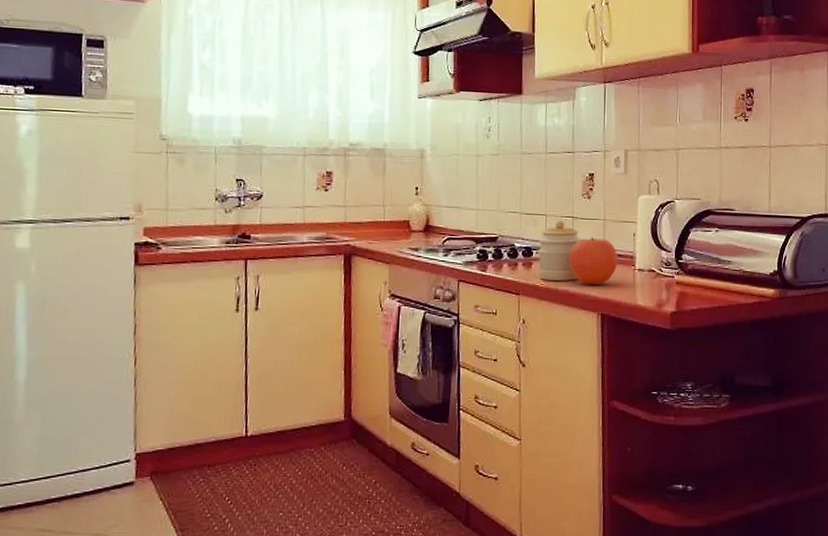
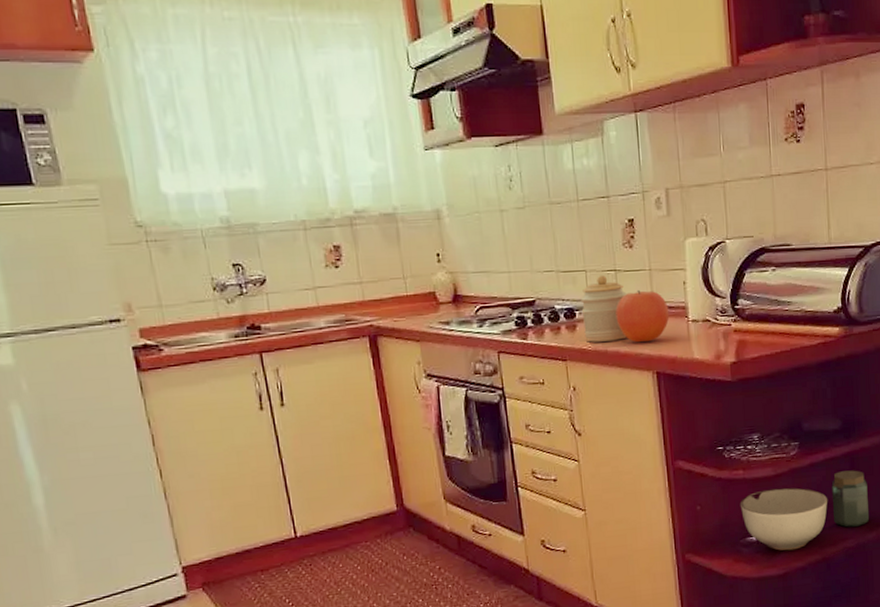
bowl: none [669,438,754,503] -> present [739,487,827,551]
peanut butter: none [758,428,794,485] -> present [831,470,869,528]

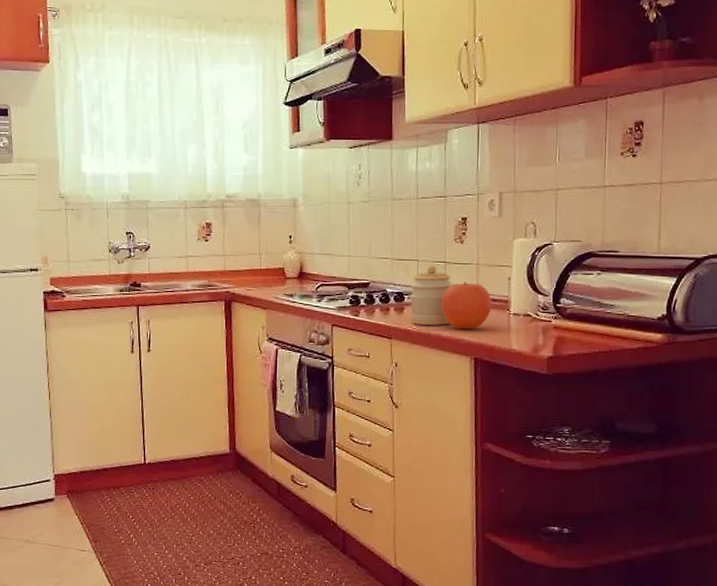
bowl: present [739,487,827,551] -> none [544,482,636,547]
peanut butter: present [831,470,869,528] -> none [640,475,680,533]

